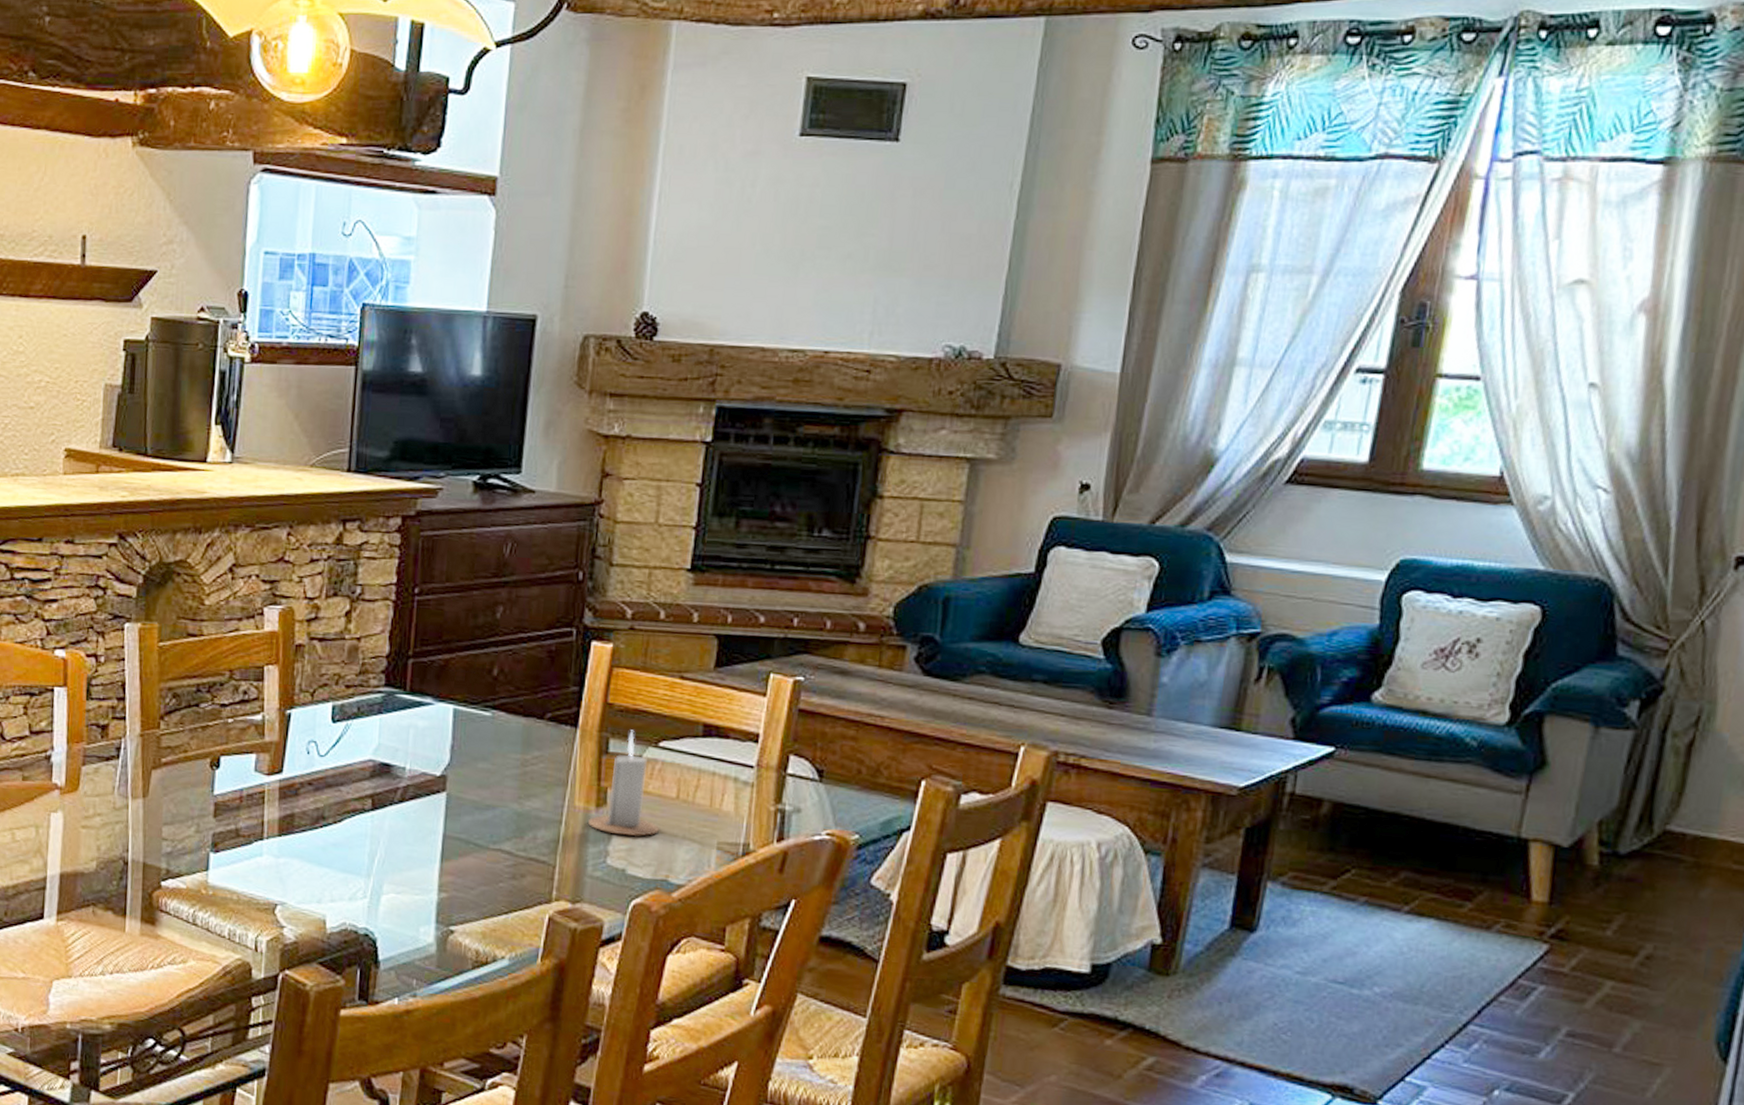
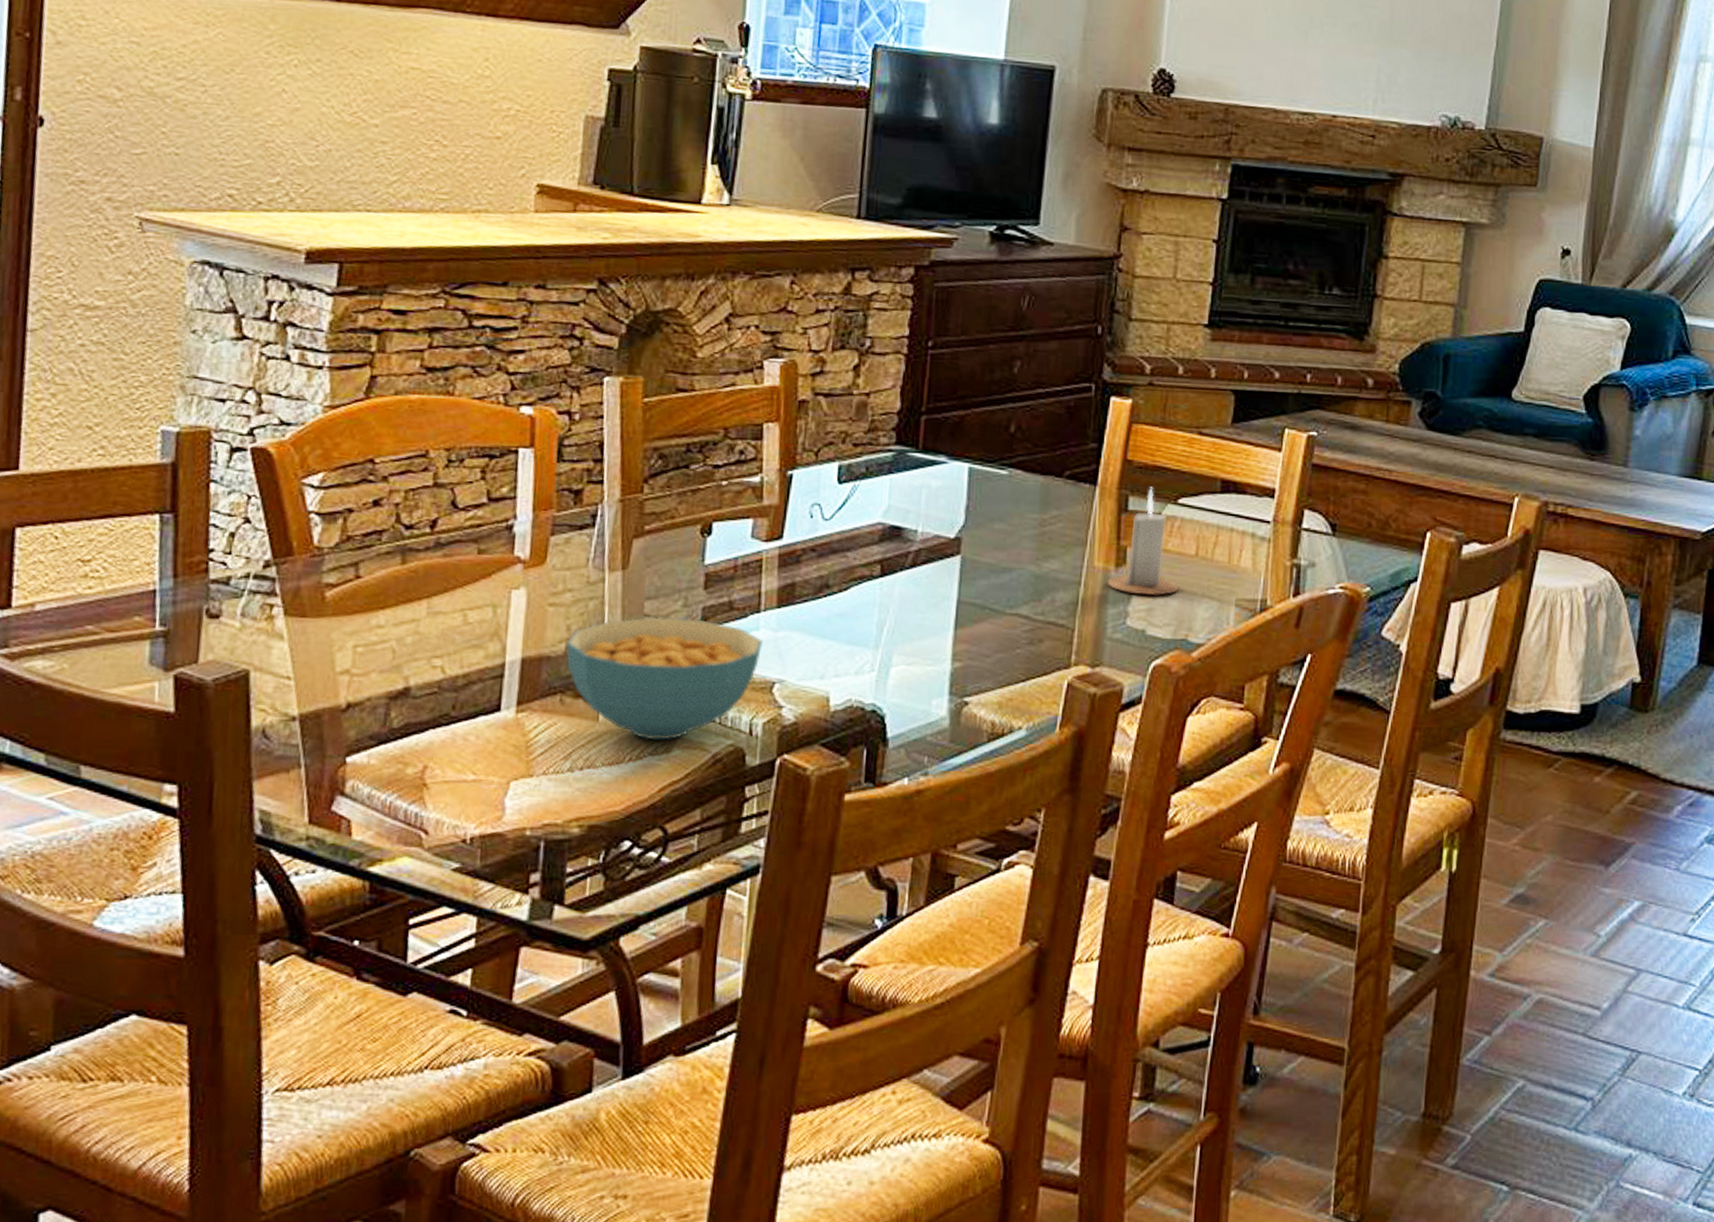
cereal bowl: none [96,840,267,952] -> present [565,617,764,740]

